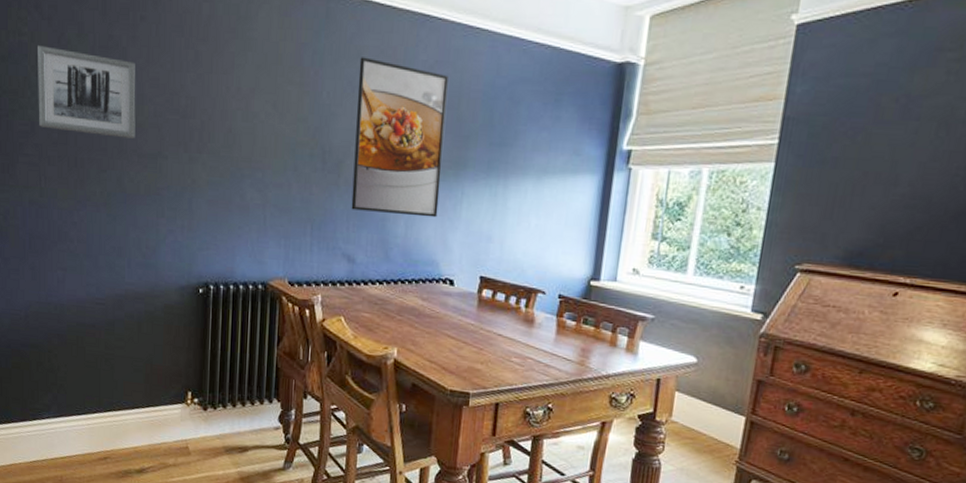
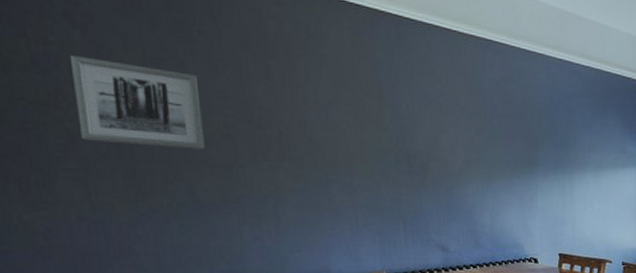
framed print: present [351,57,448,218] -> none [433,74,518,208]

